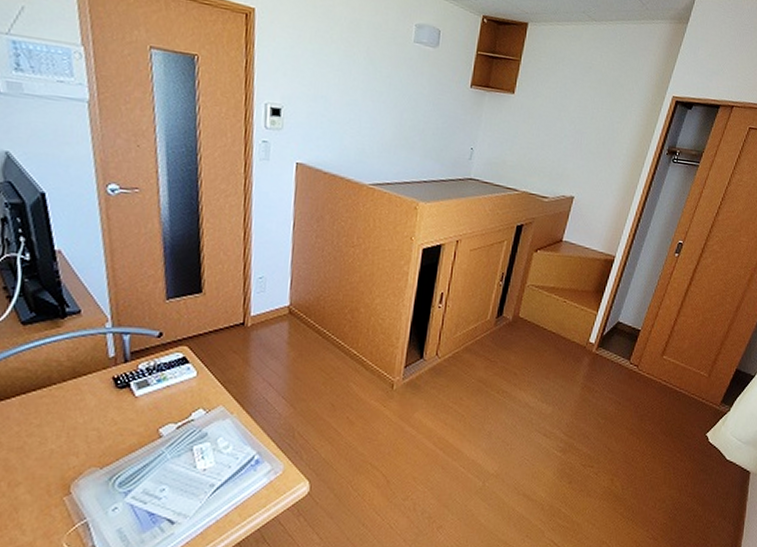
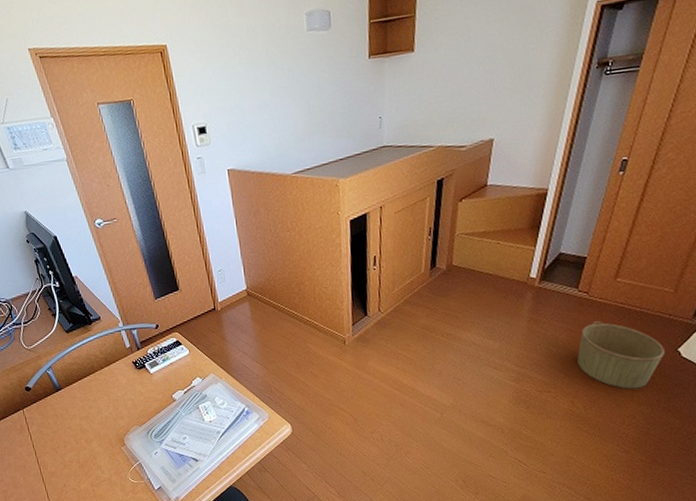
basket: none [621,395,696,471] -> present [577,320,664,390]

